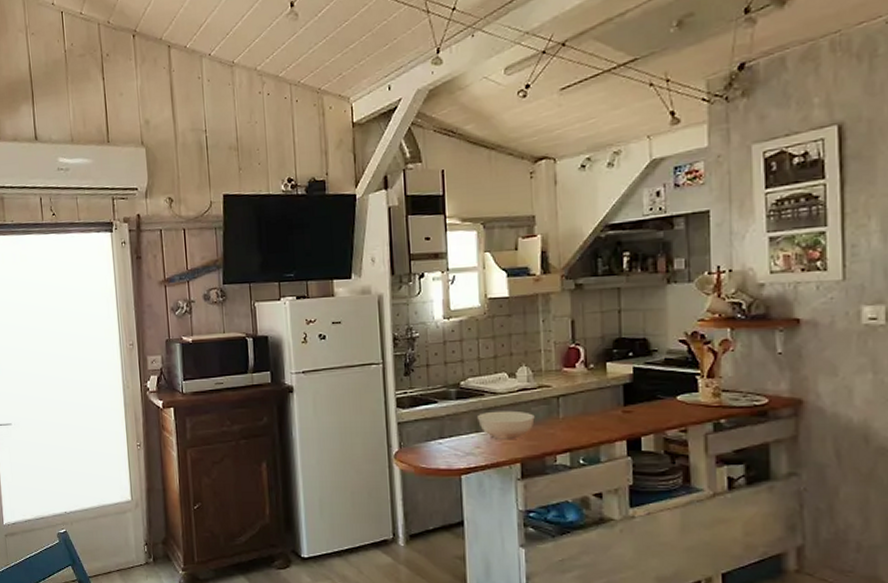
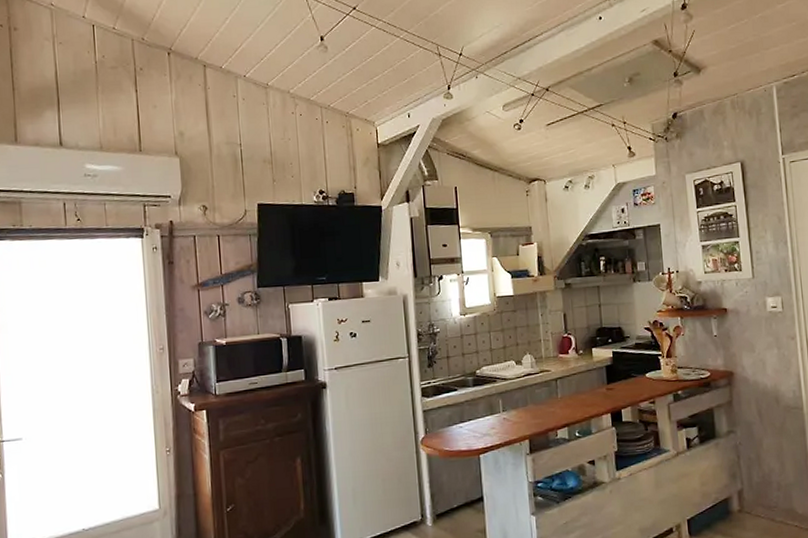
bowl: present [476,410,535,439] -> none [491,393,539,420]

